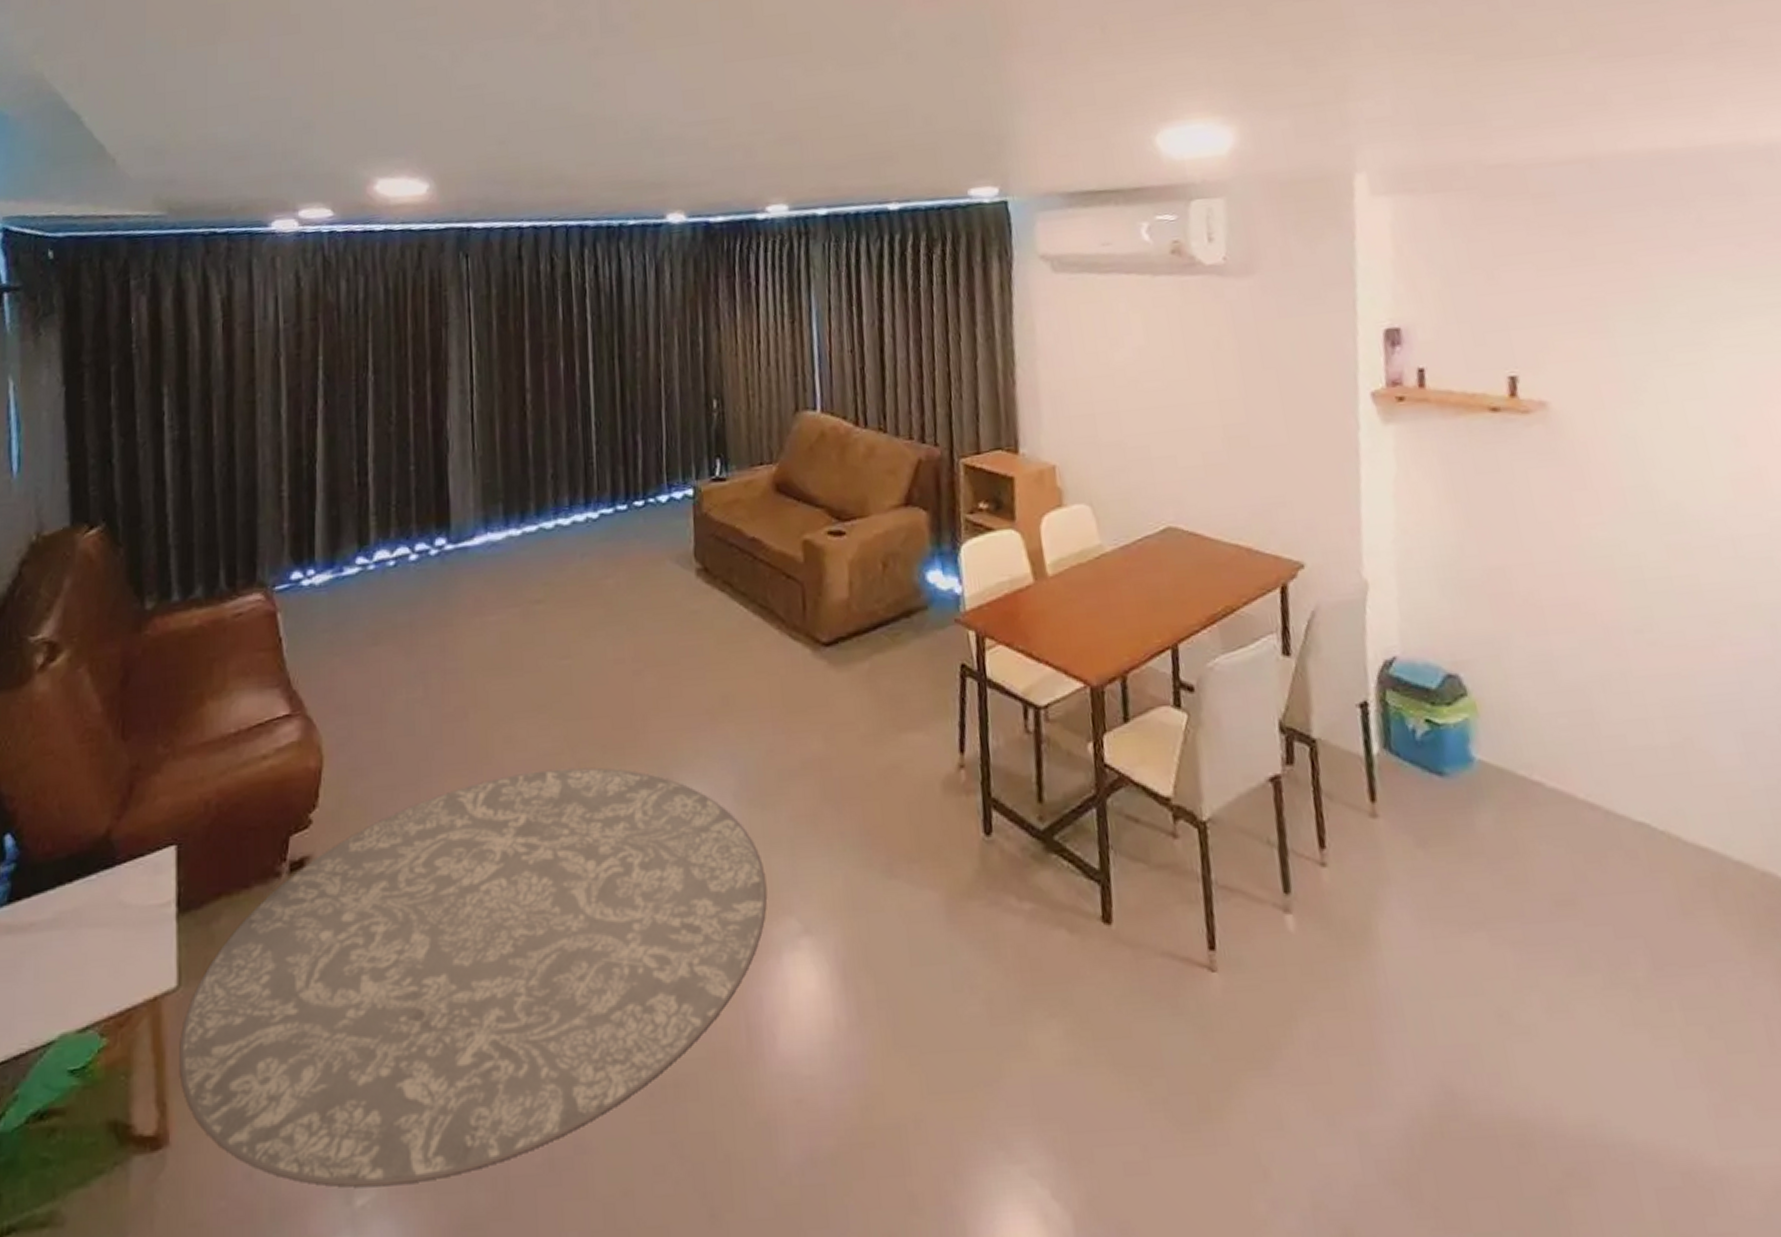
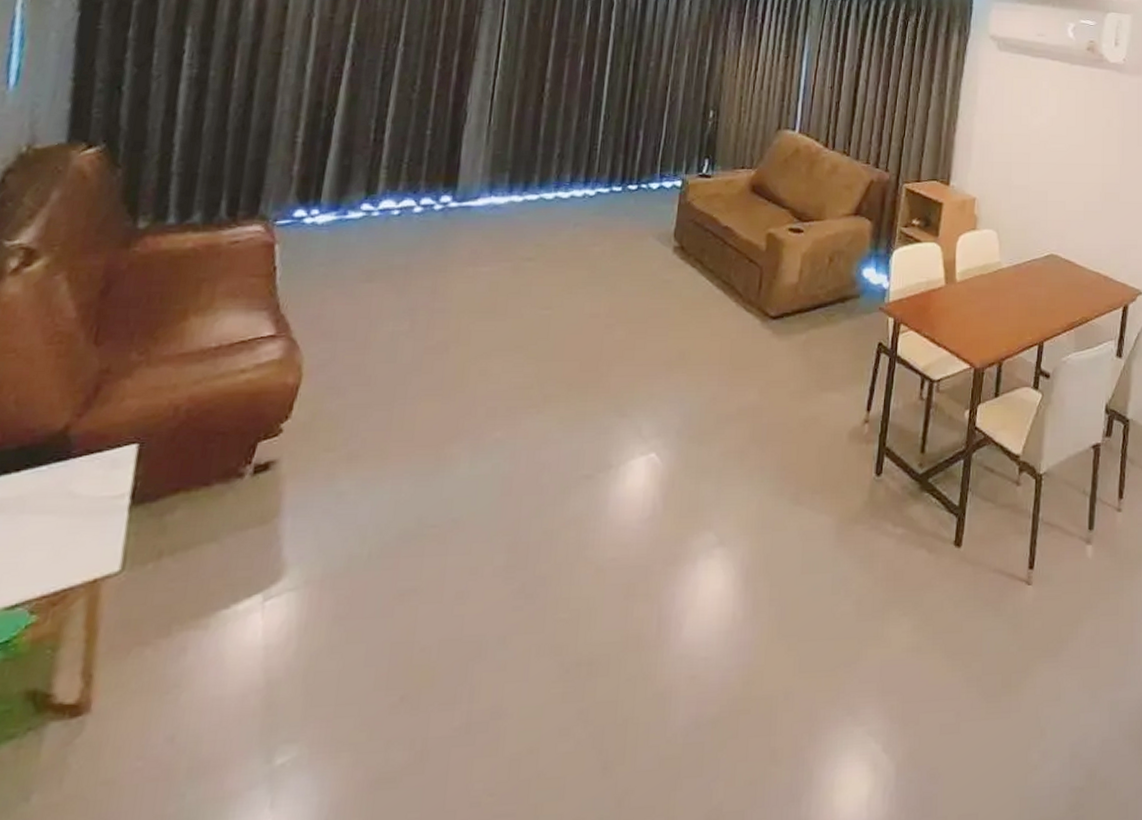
rug: present [179,768,767,1187] -> none [111,400,693,748]

